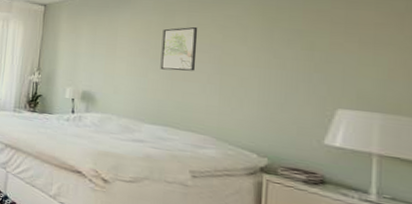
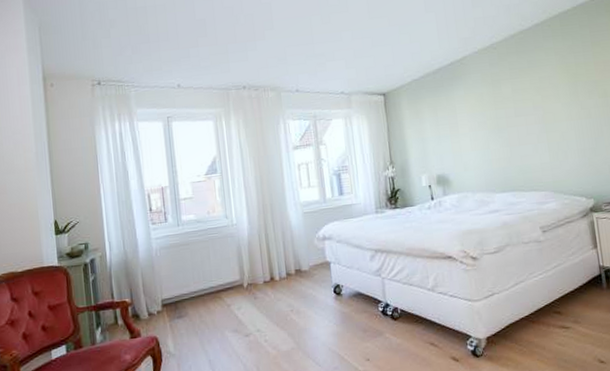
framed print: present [160,26,198,71] -> none [494,92,527,139]

